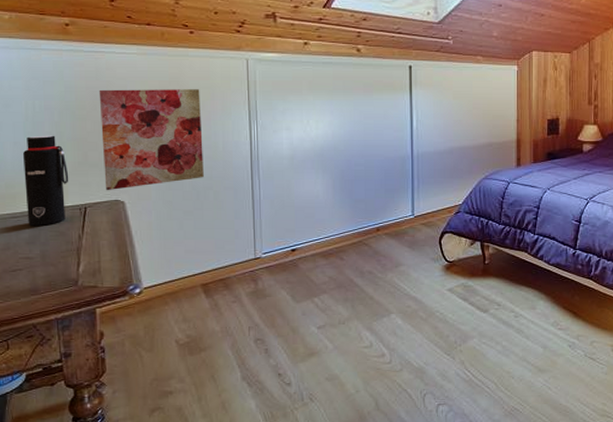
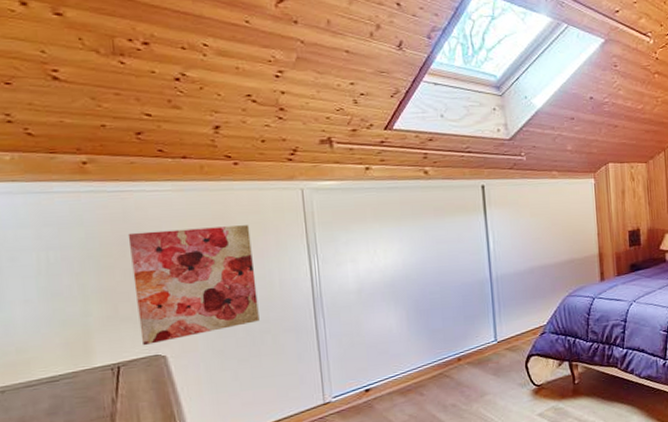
water bottle: present [23,135,69,226] -> none [37,288,97,394]

